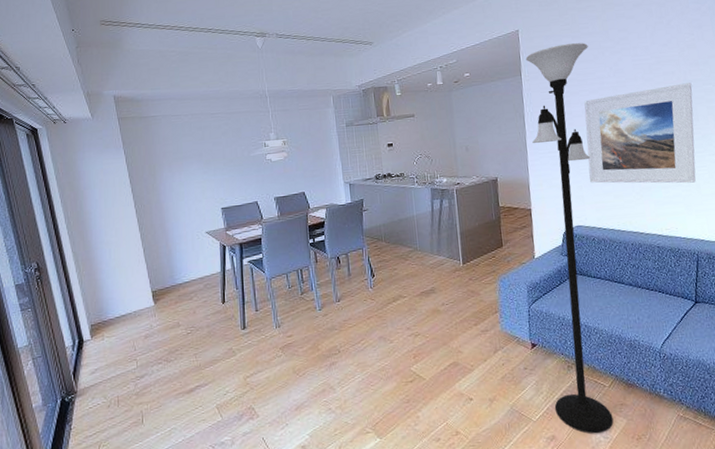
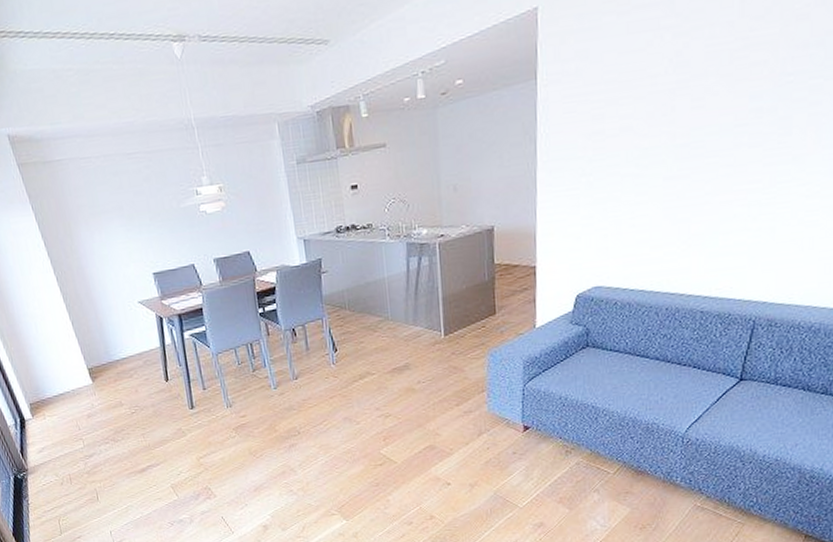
floor lamp: present [525,43,614,434] -> none [545,21,640,522]
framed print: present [584,83,696,184] -> none [619,76,792,230]

